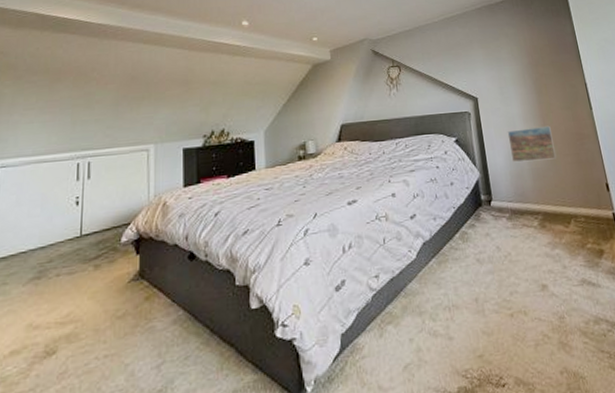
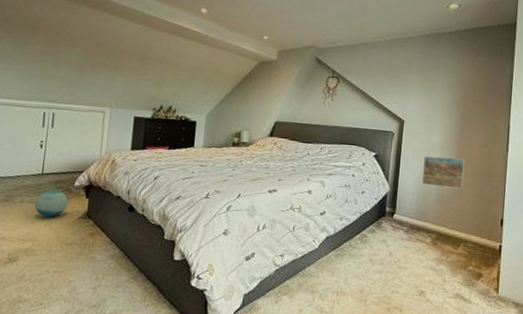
ball: none [73,251,116,288] -> present [34,189,69,217]

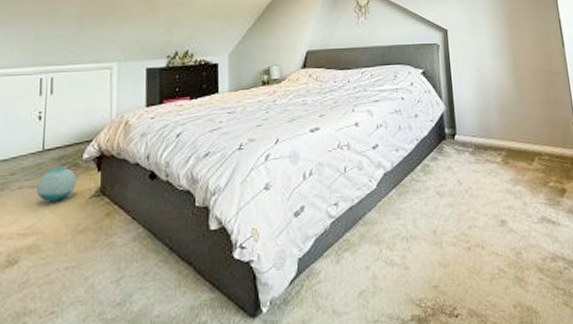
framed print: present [421,156,465,189] -> none [475,61,525,97]

